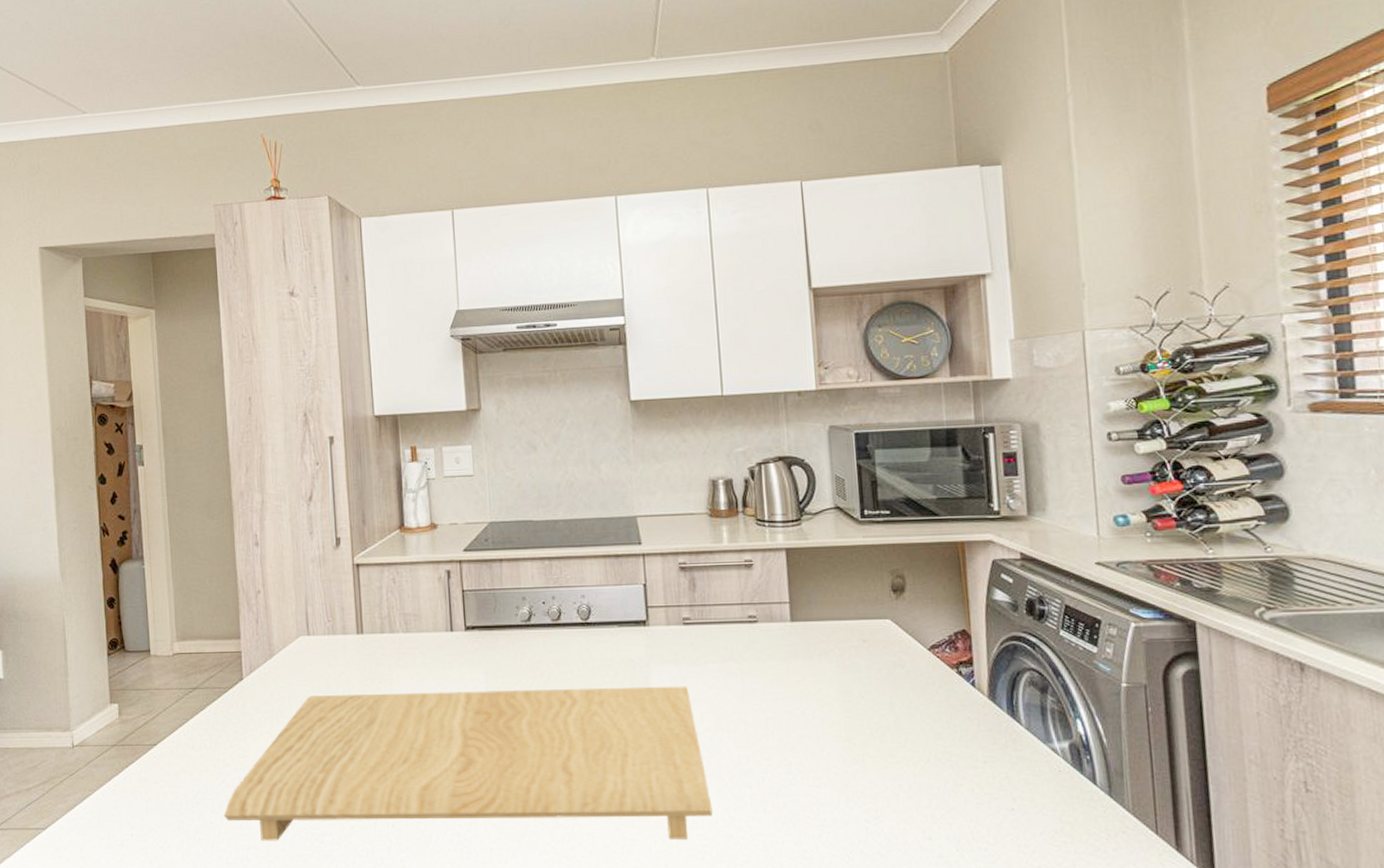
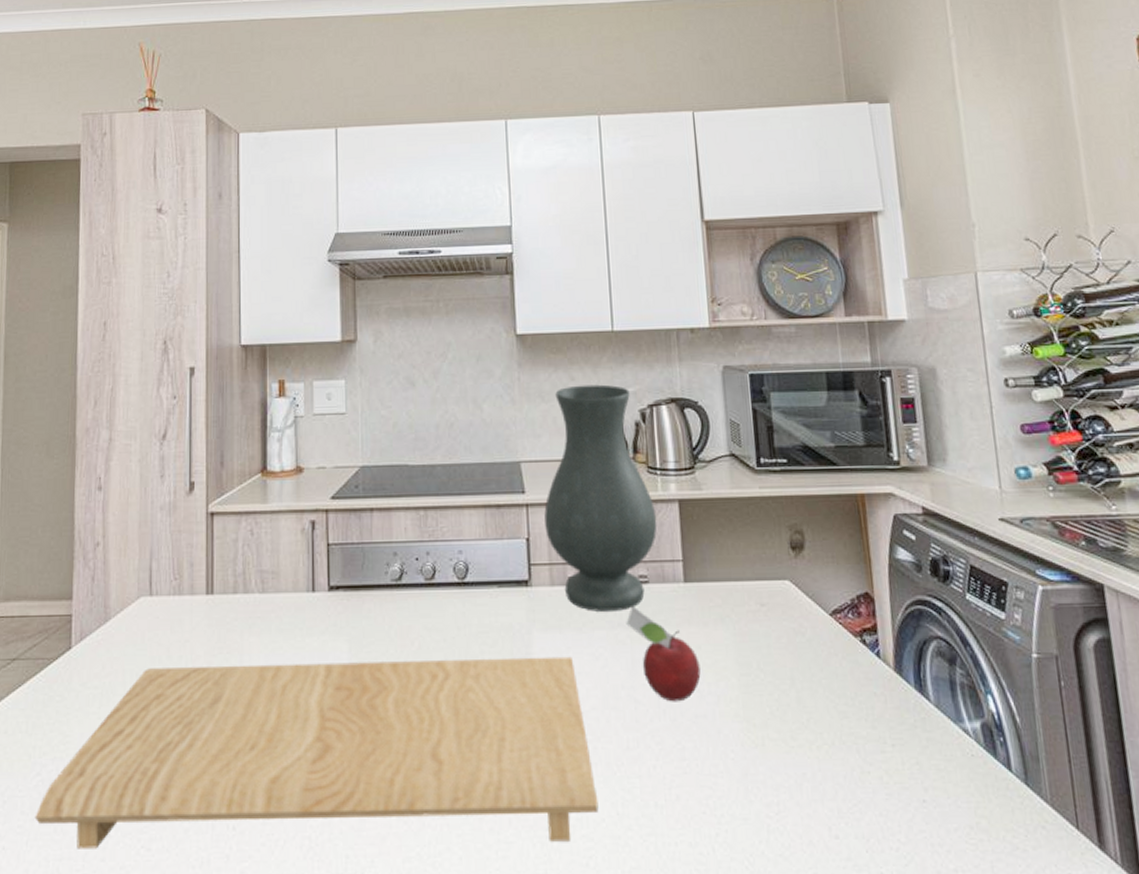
vase: none [659,445,766,647] -> present [544,384,658,612]
fruit: none [736,642,806,725] -> present [626,606,701,702]

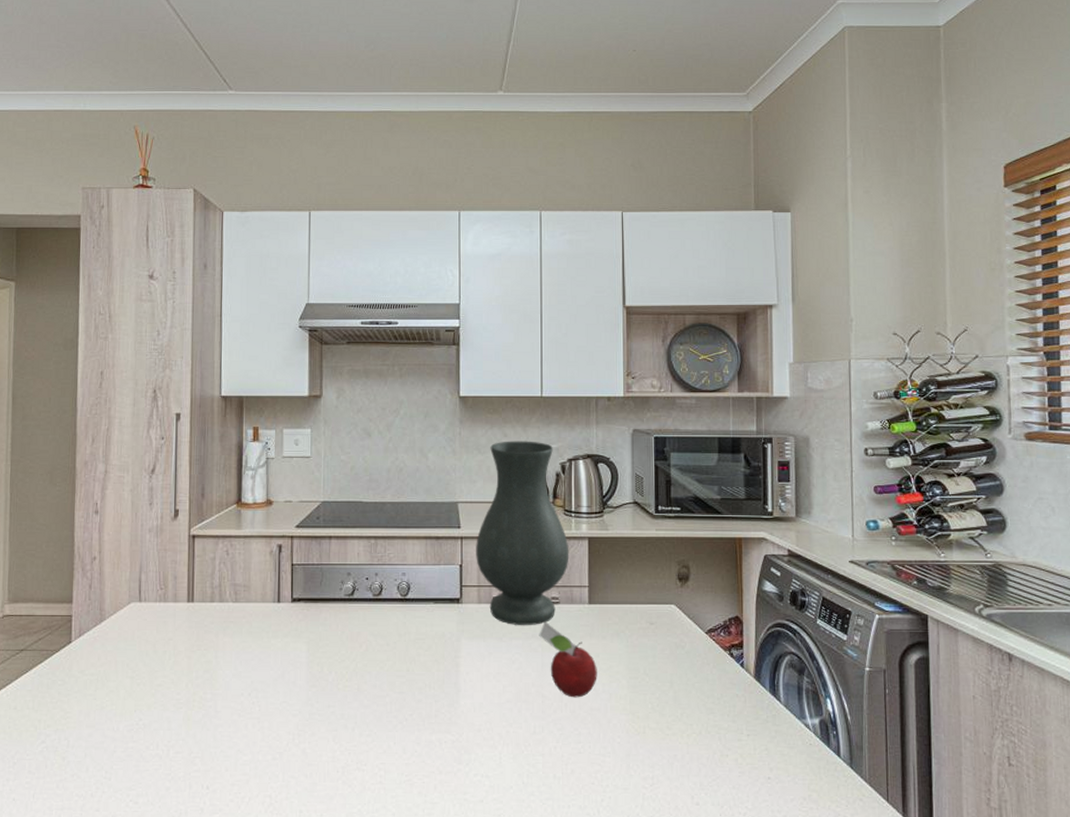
cutting board: present [35,656,599,849] -> none [40,659,508,803]

